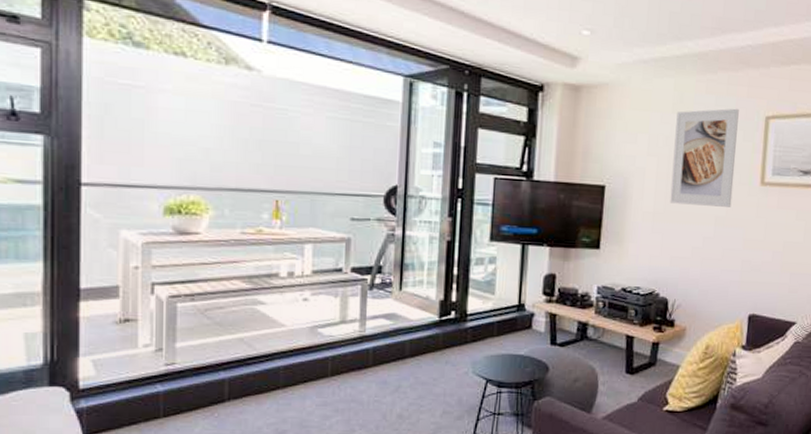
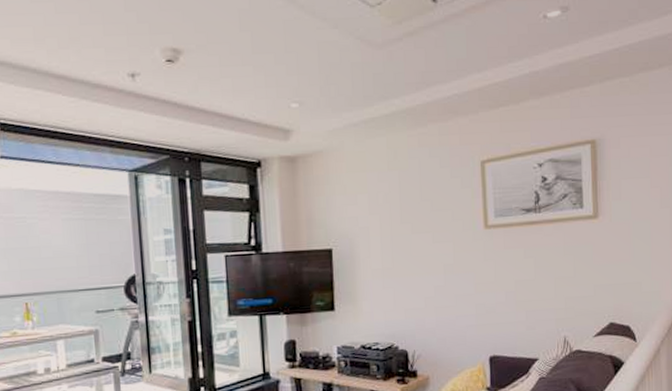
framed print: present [670,108,739,207] -> none [393,157,458,258]

